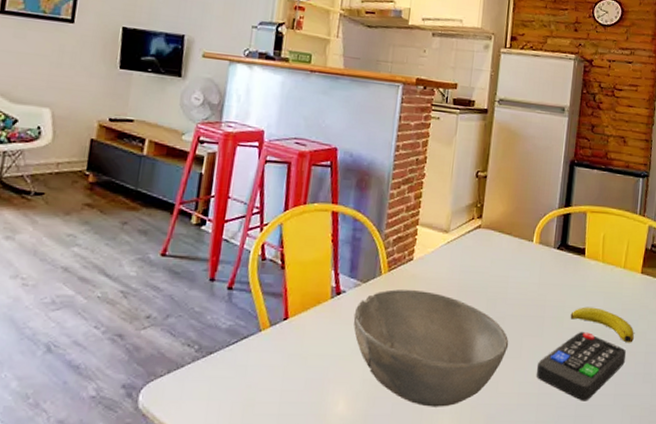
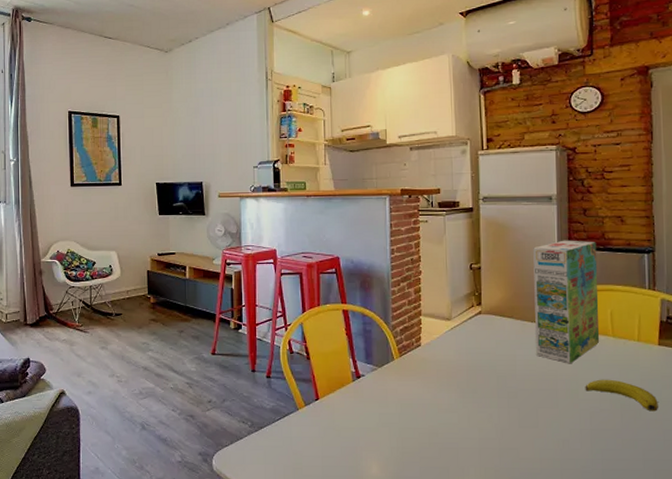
bowl: present [353,289,509,407] -> none [374,370,524,471]
cereal box: none [529,155,600,289] -> present [533,240,600,364]
remote control: present [537,331,626,401] -> none [557,401,651,466]

